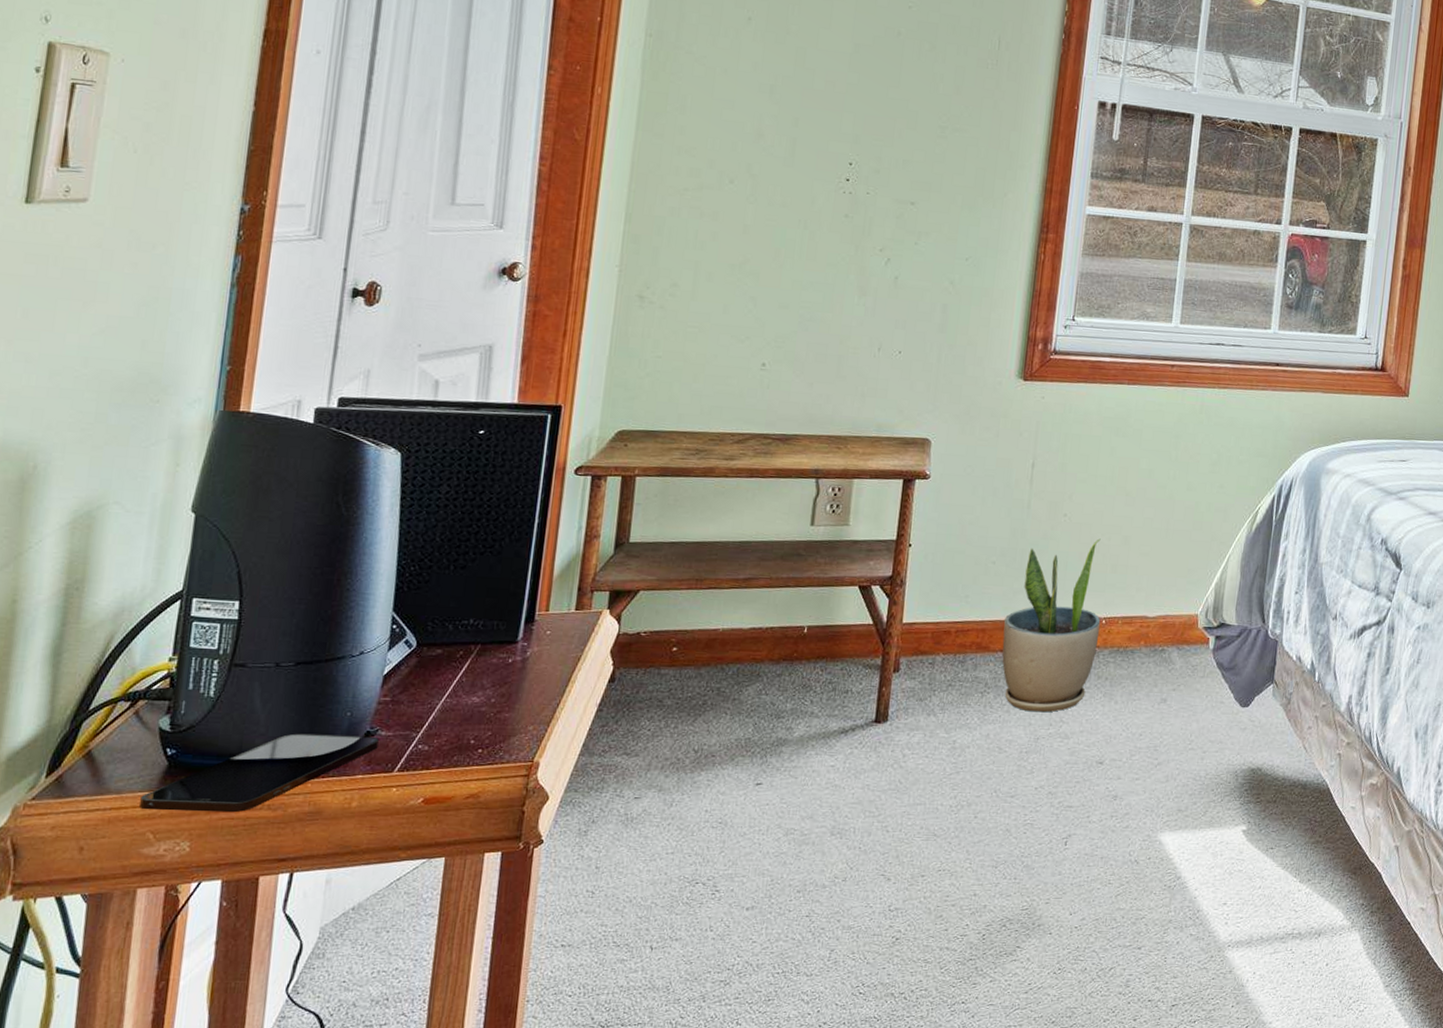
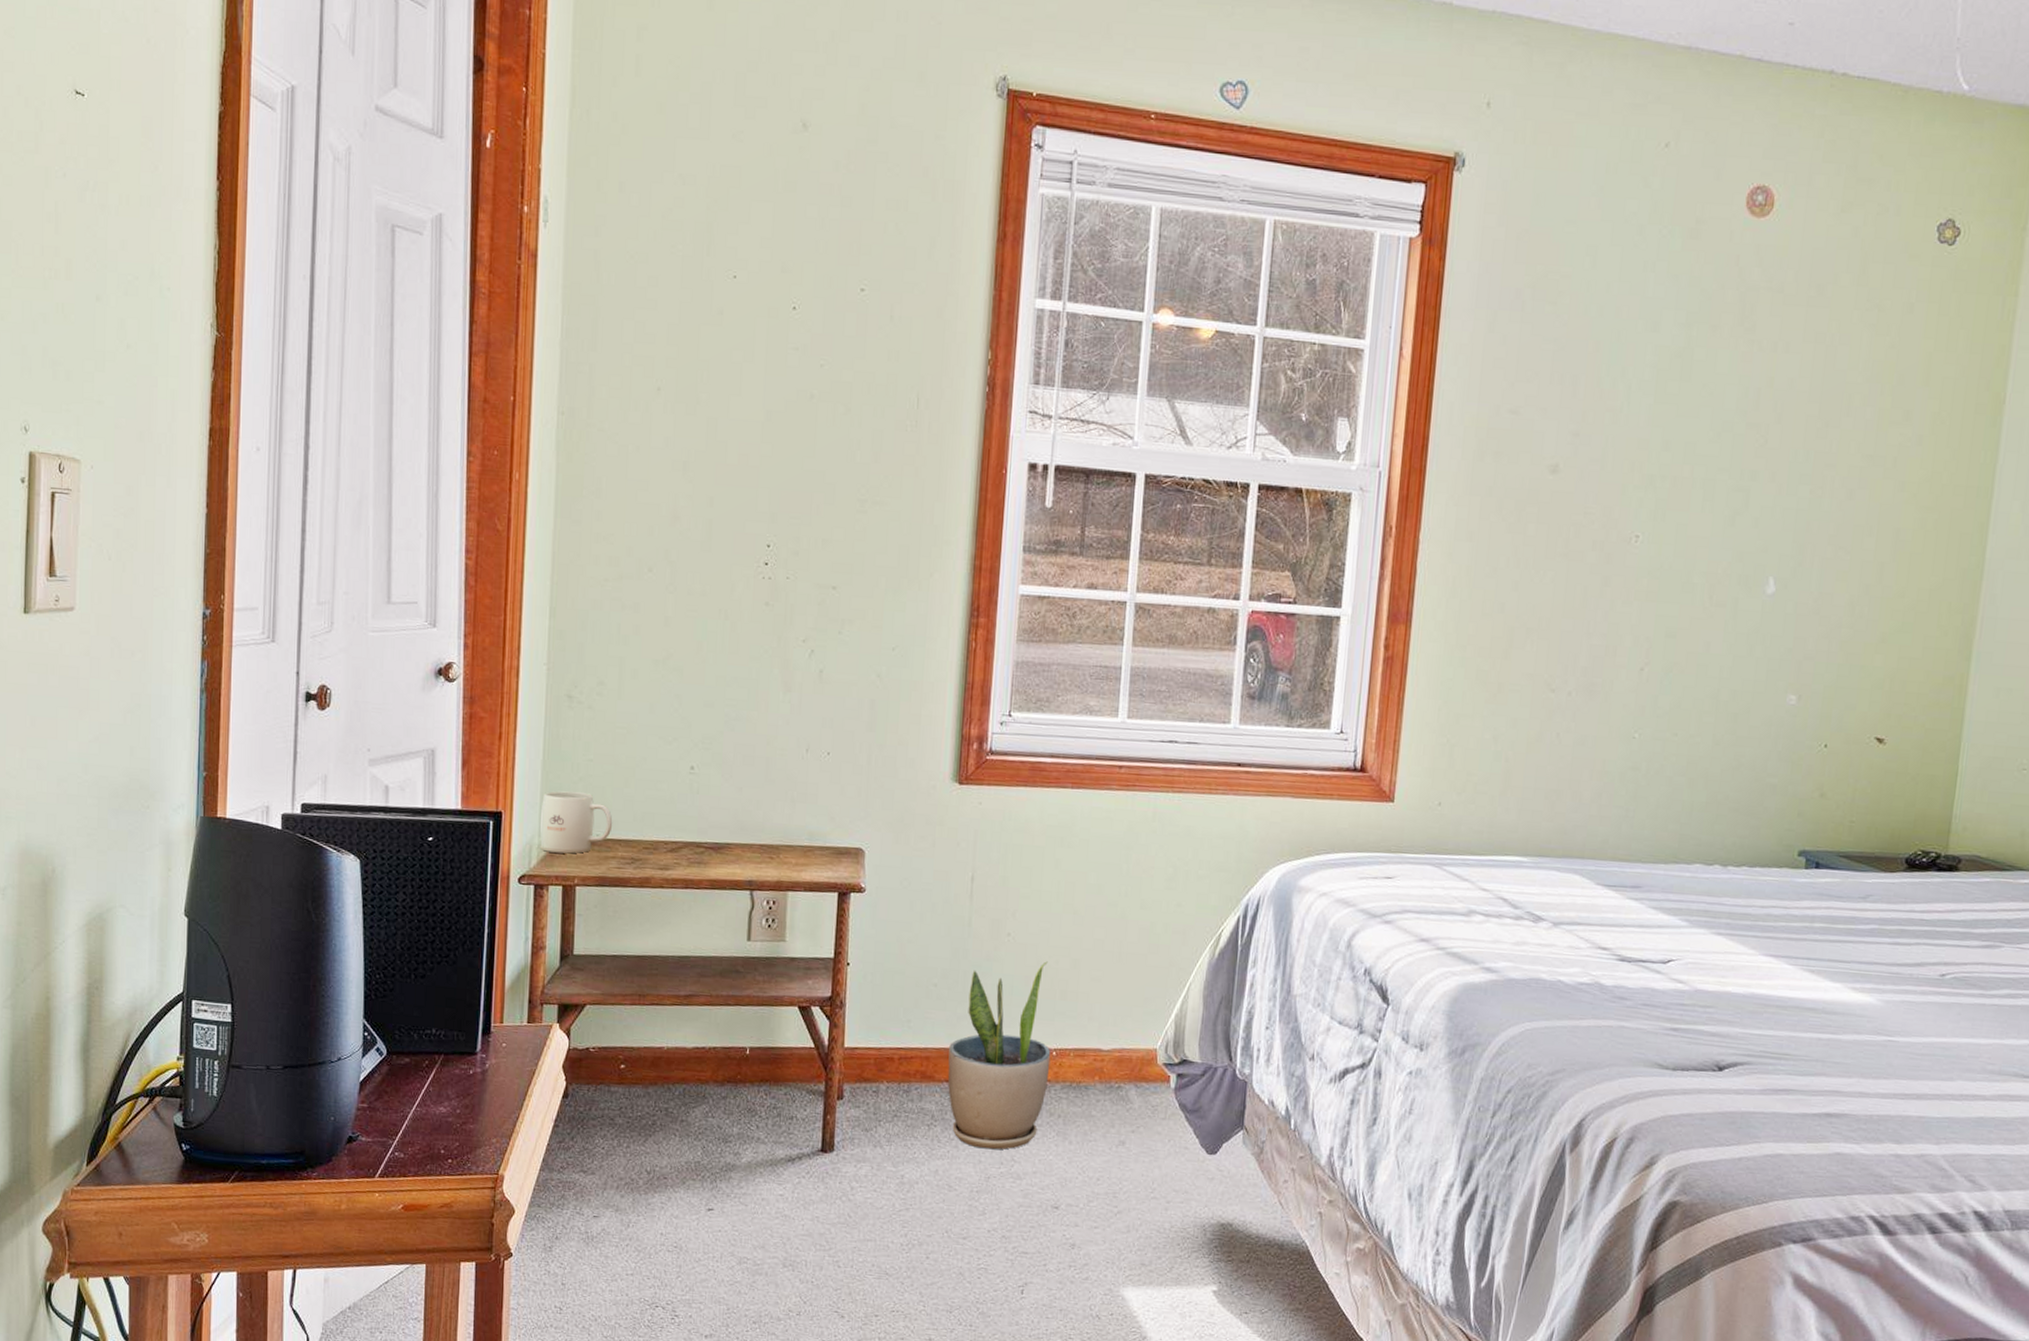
phone: present [139,733,379,813] -> none [164,1135,360,1209]
mug: none [600,385,679,446] -> present [539,790,613,854]

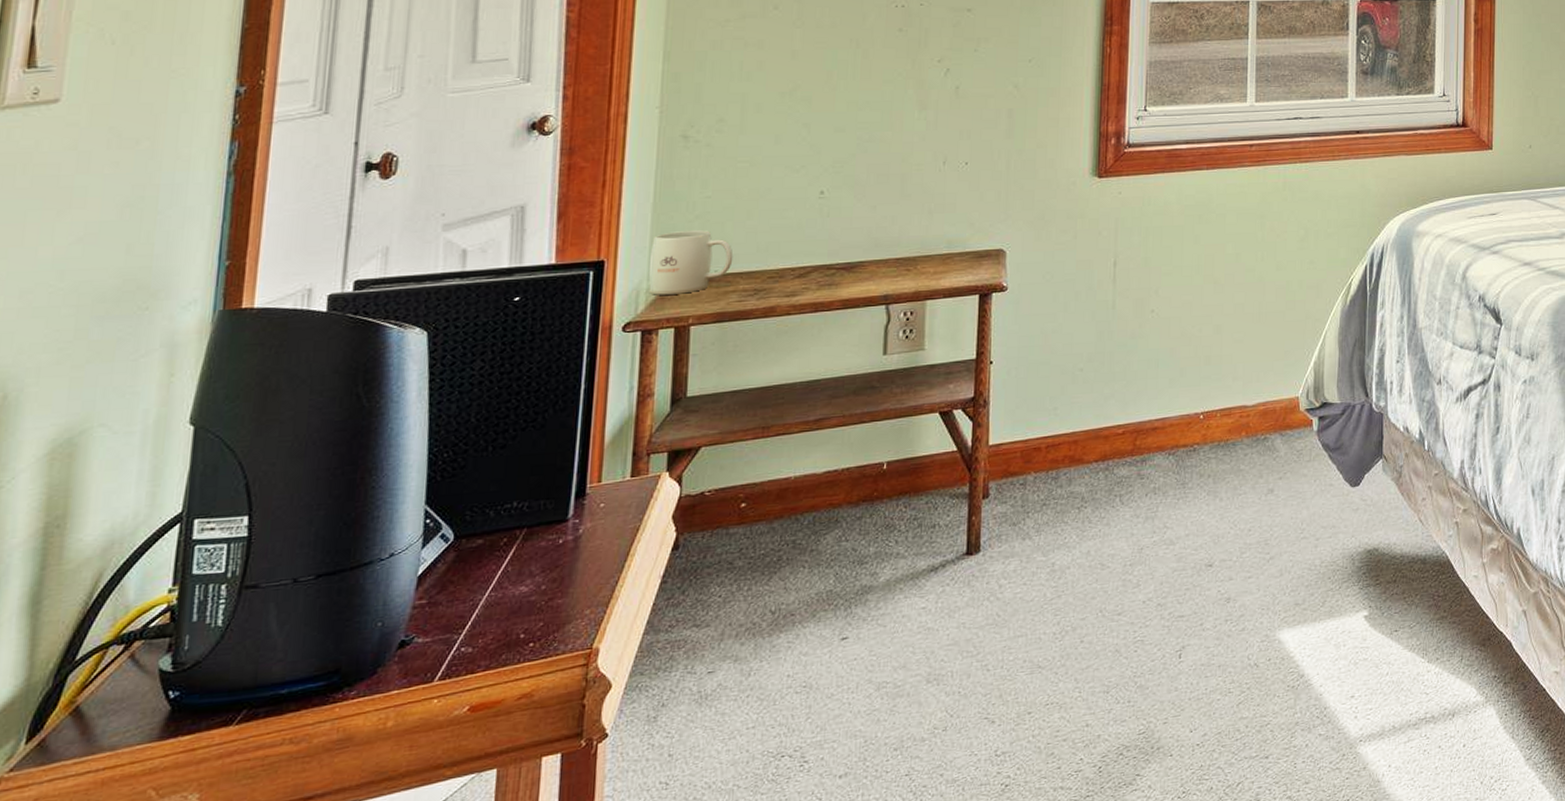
potted plant: present [947,961,1051,1150] -> none [1096,331,1198,522]

